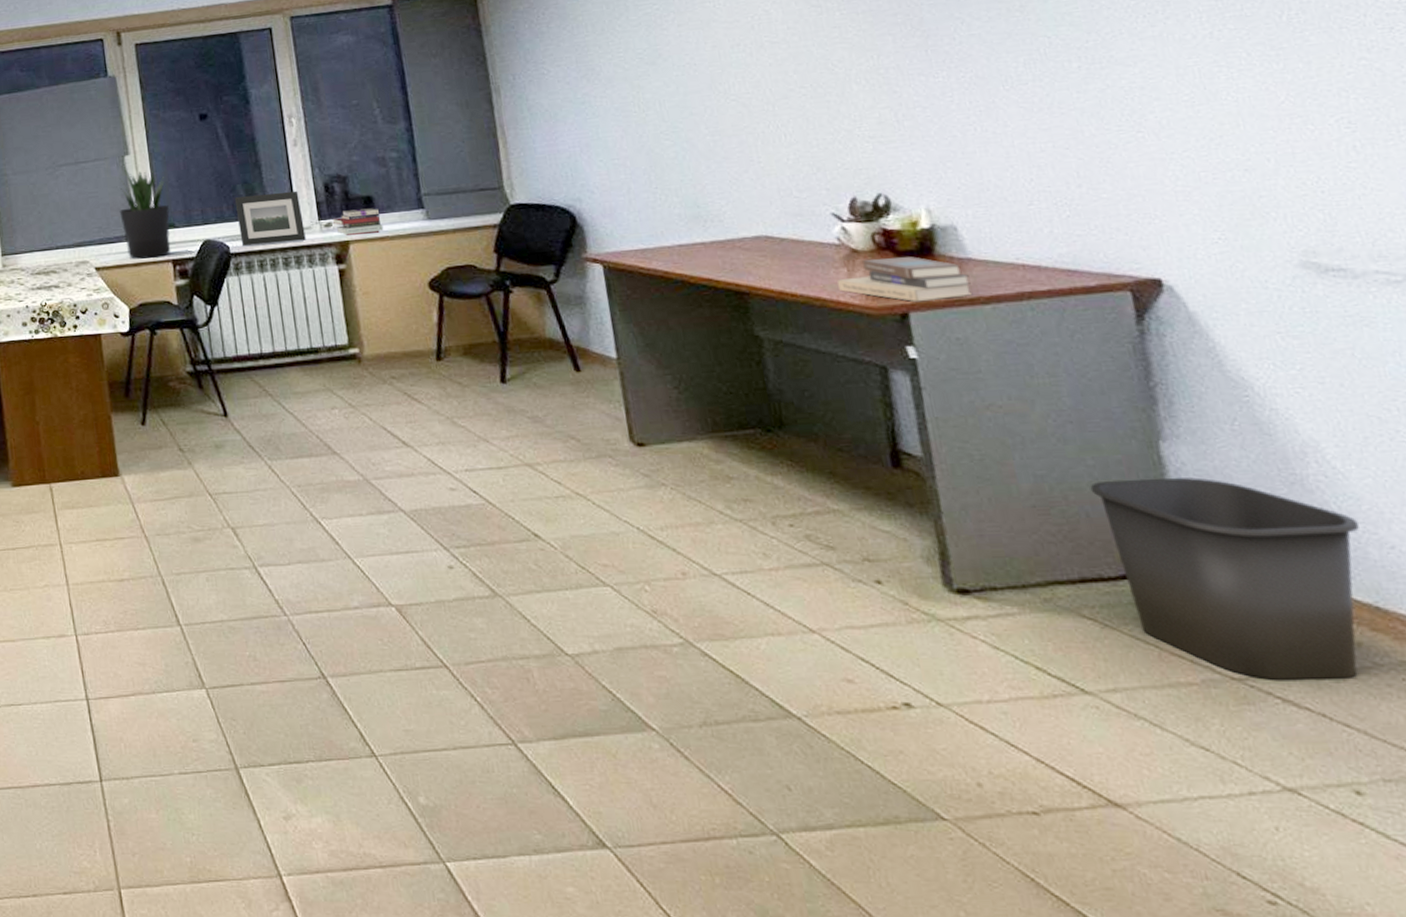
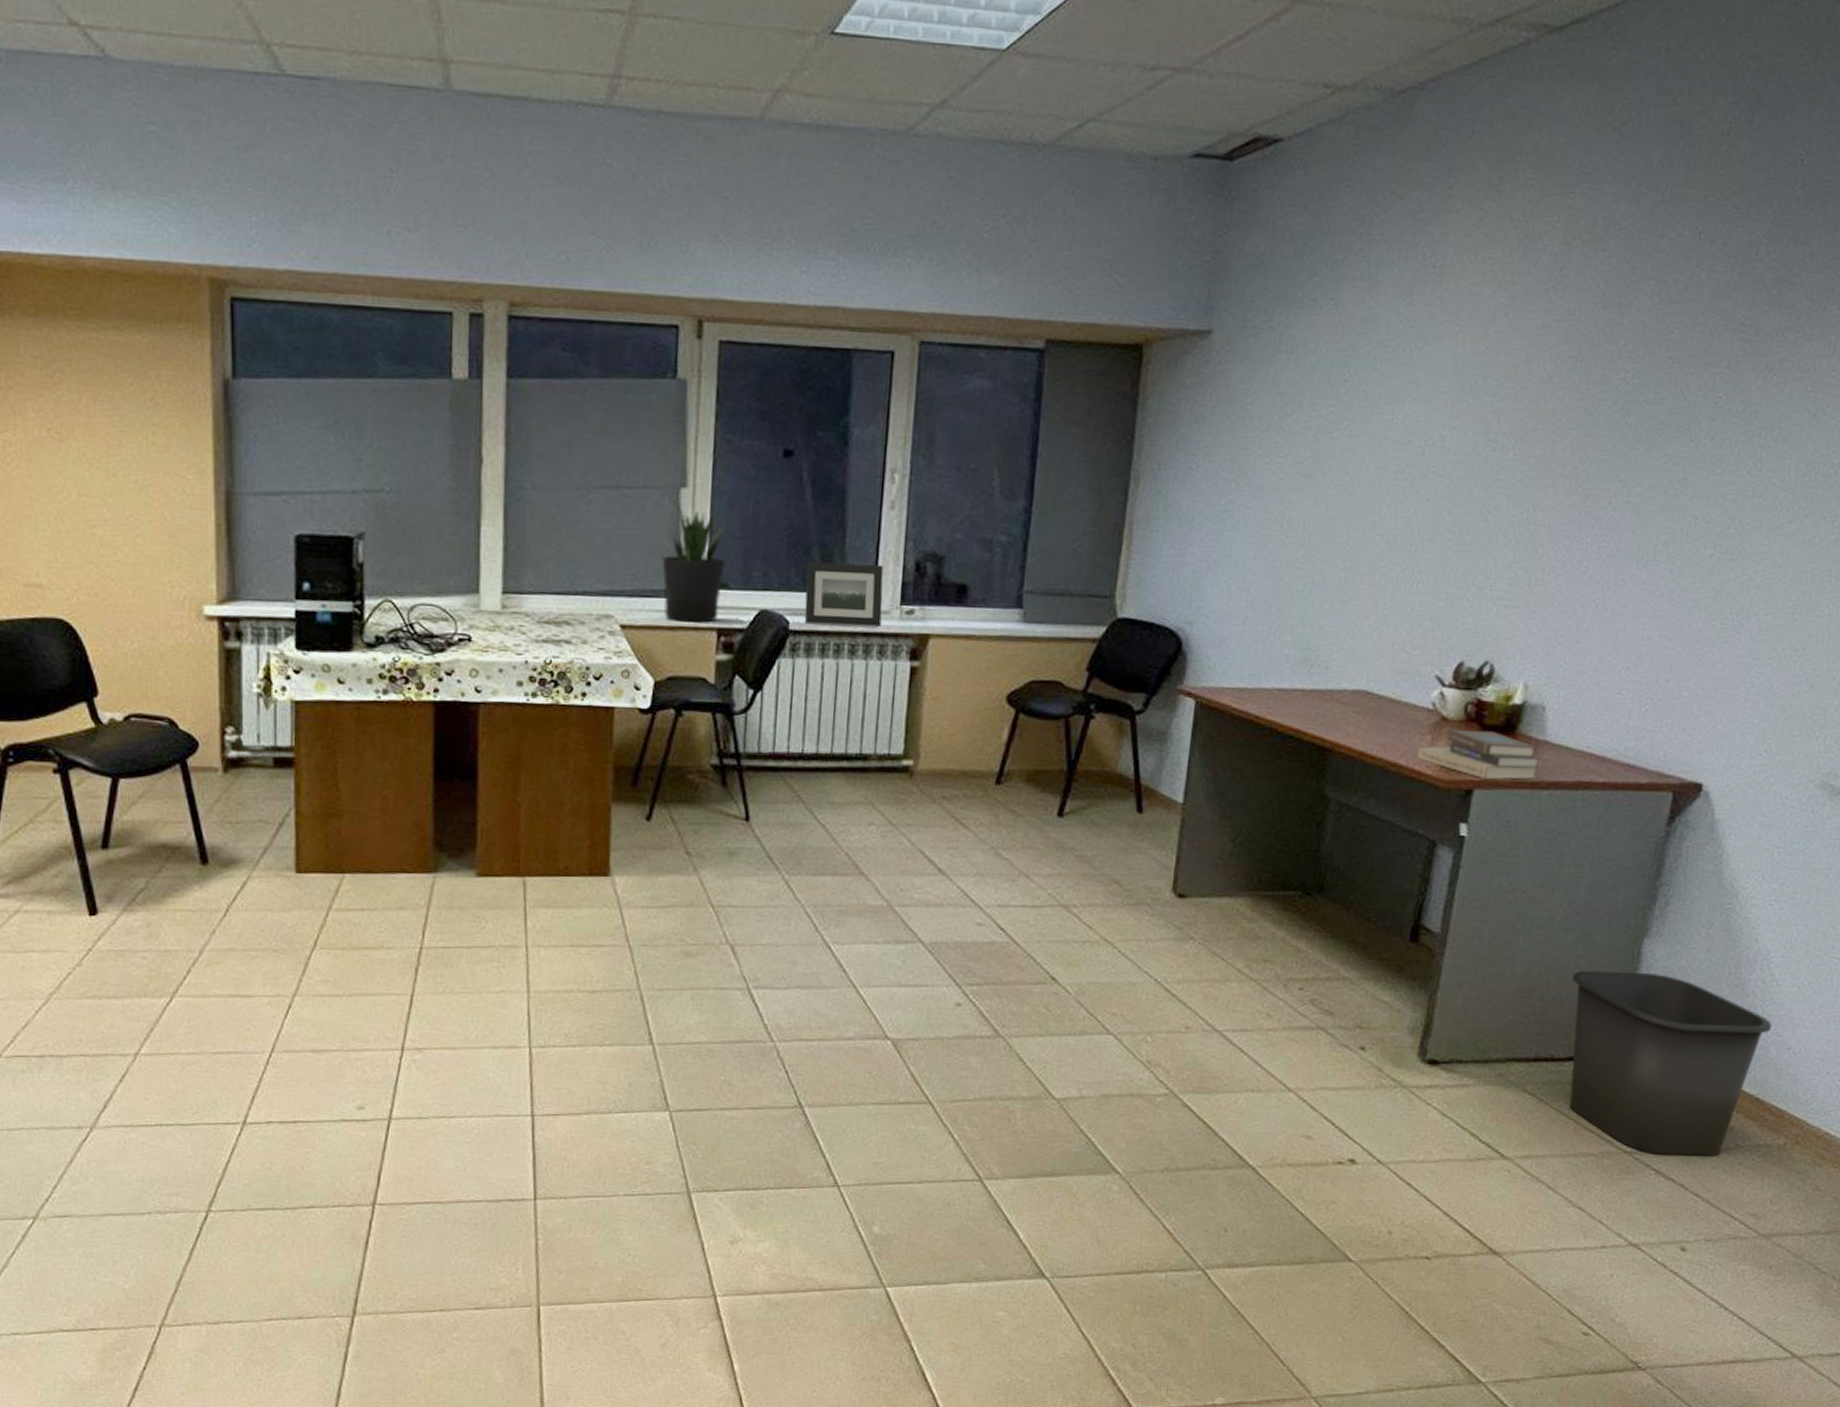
books: present [333,208,384,237] -> none [917,597,973,631]

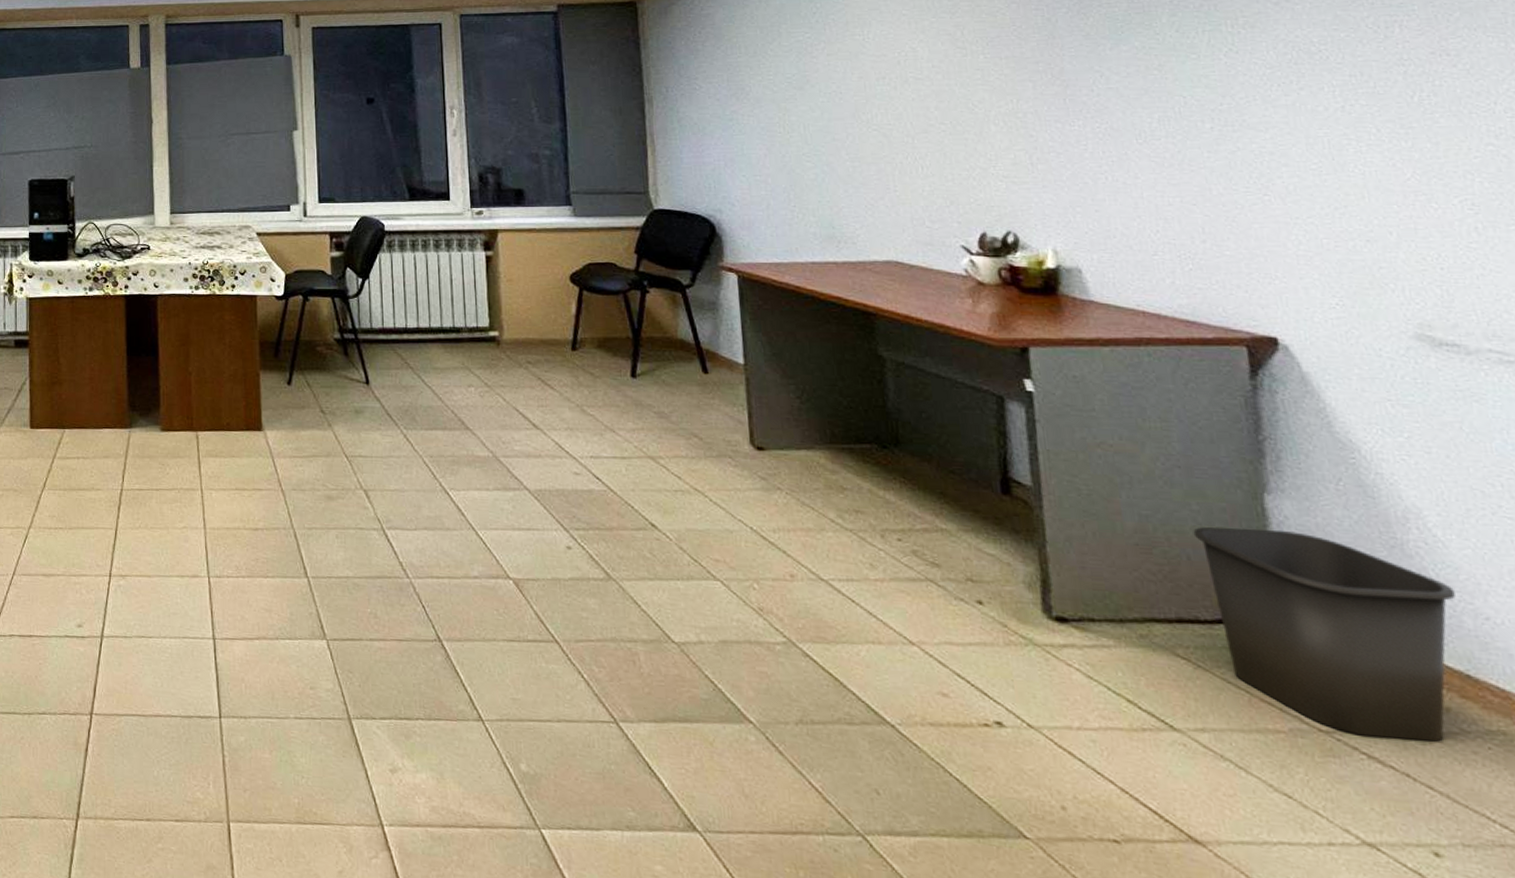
planter: present [662,502,725,623] -> none [284,141,331,228]
picture frame: present [804,562,884,628] -> none [393,178,457,226]
books: present [1418,728,1540,780] -> none [962,292,1092,338]

